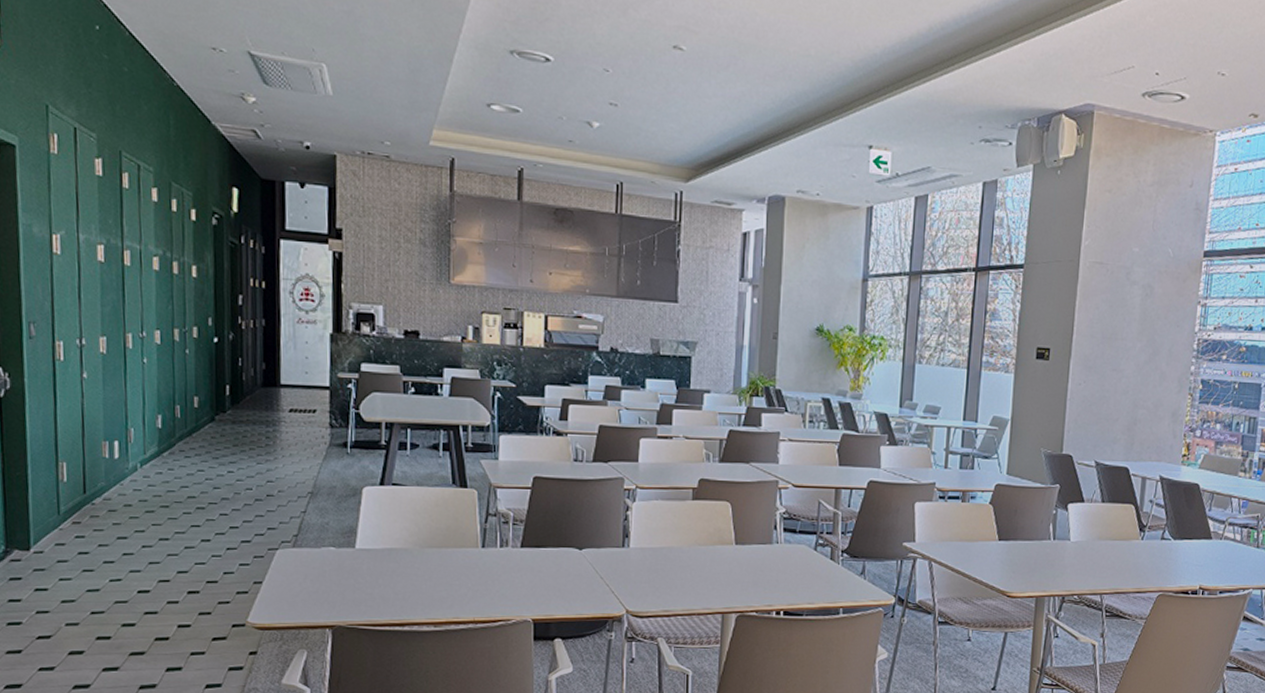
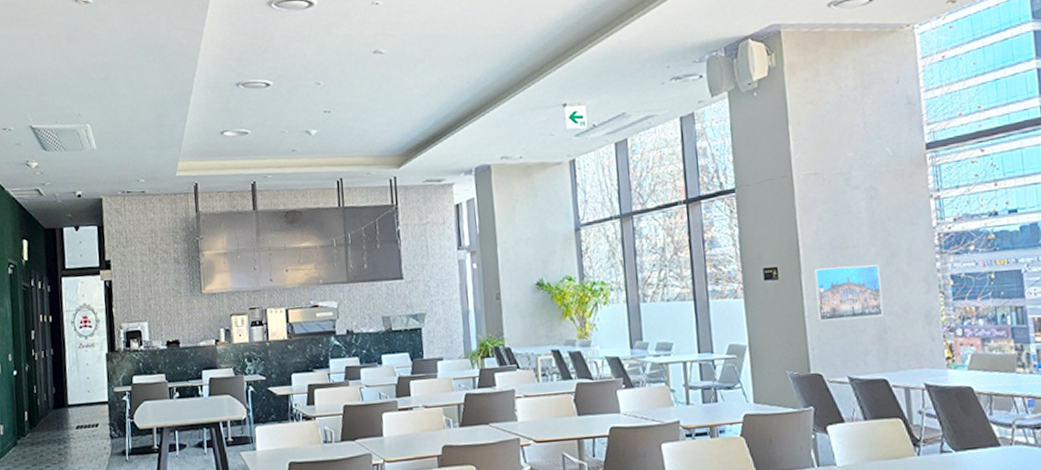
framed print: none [1077,356,1141,409] -> present [813,264,884,321]

